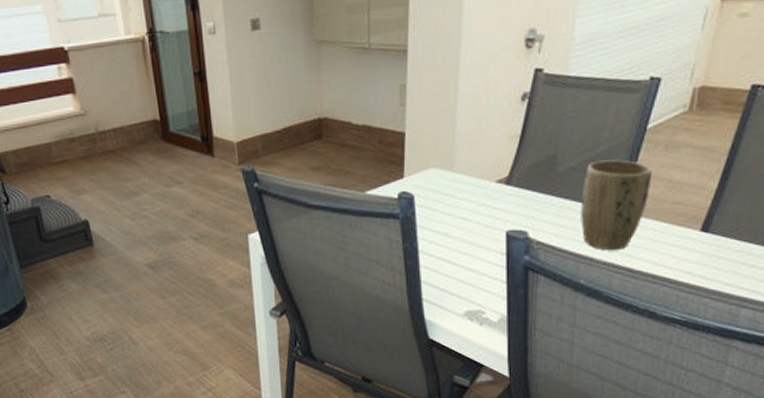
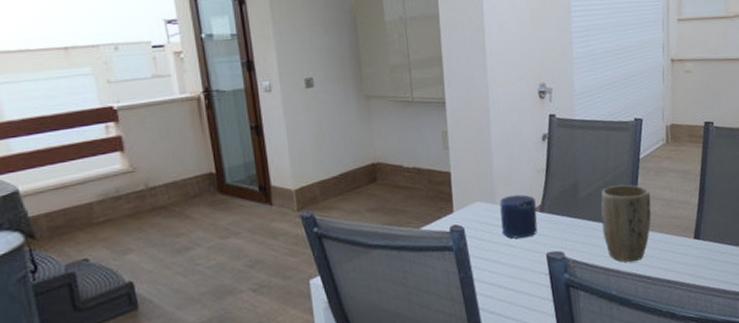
candle: none [457,163,502,213] -> present [499,194,538,239]

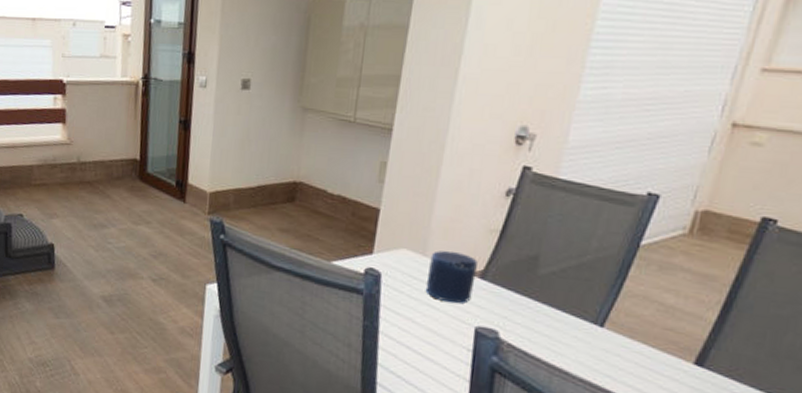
plant pot: present [600,184,652,263] -> none [558,269,644,369]

